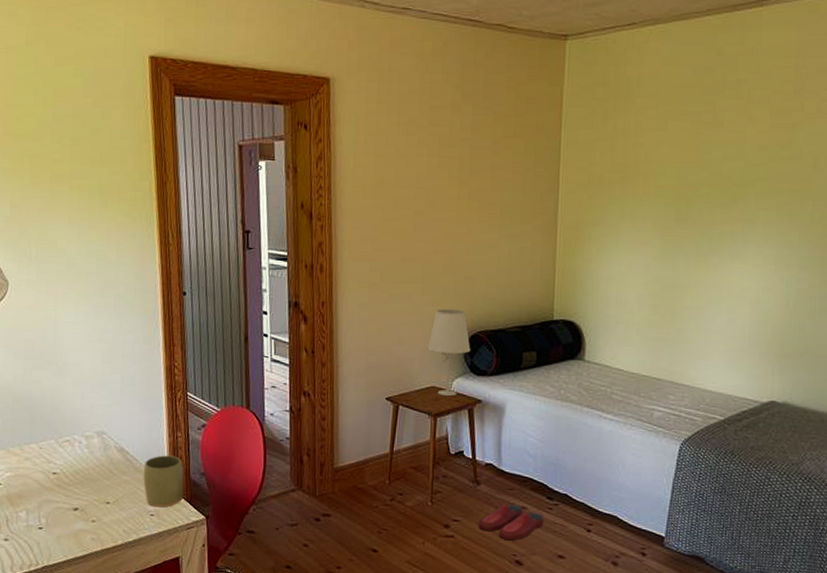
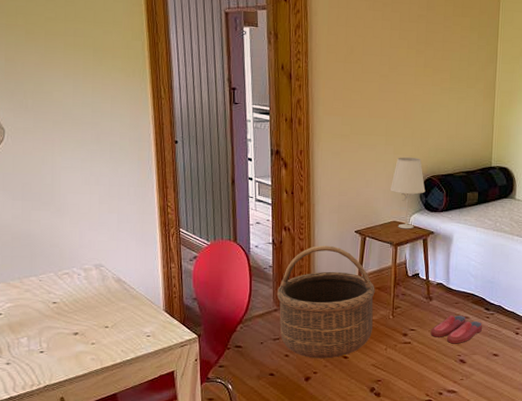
mug: present [143,455,185,508] -> none [139,284,178,329]
basket: none [294,415,410,552] -> present [276,246,375,359]

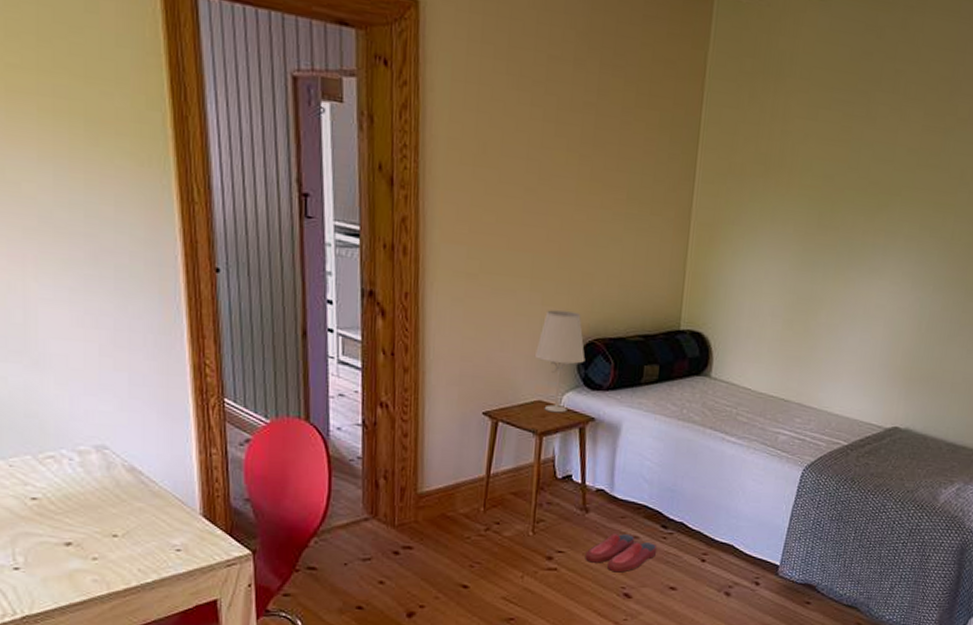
basket: present [276,246,375,359] -> none [367,431,510,588]

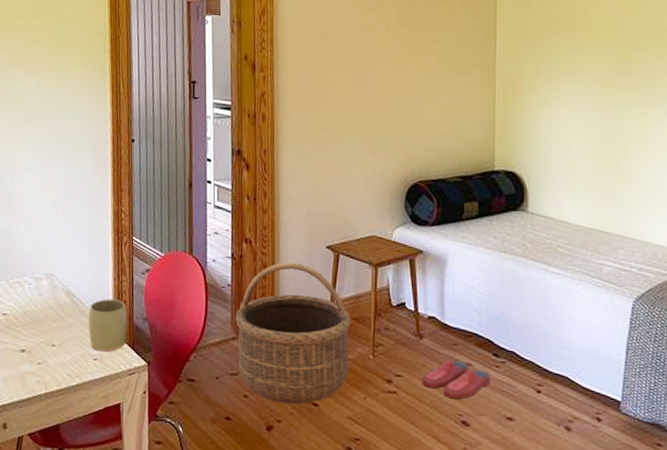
mug: none [164,476,222,541] -> present [88,299,128,352]
basket: none [367,431,510,588] -> present [235,262,351,405]
table lamp: present [534,310,586,415] -> none [367,158,411,248]

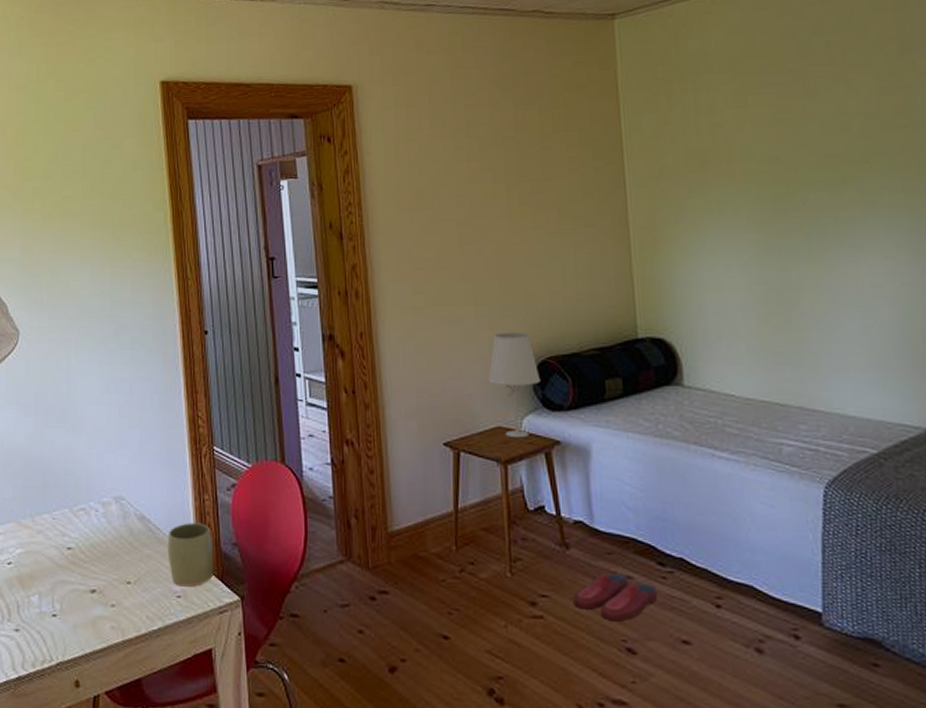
basket: present [235,262,351,405] -> none [341,466,482,639]
table lamp: none [367,158,411,248] -> present [487,333,541,440]

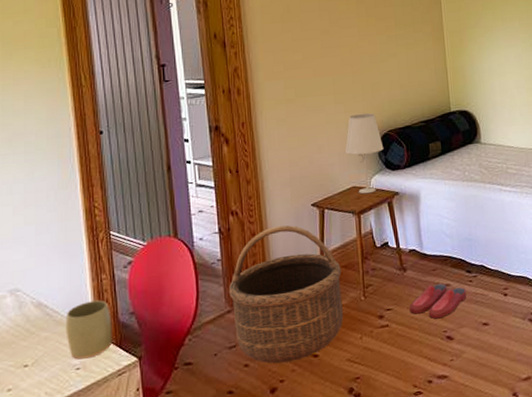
basket: none [341,466,482,639] -> present [228,225,343,364]

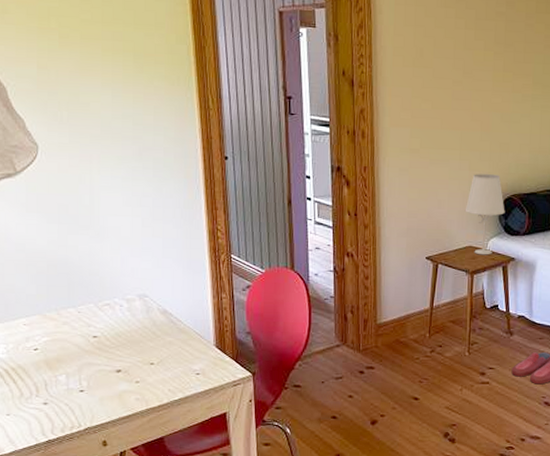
mug: present [65,300,112,360] -> none [188,316,230,366]
basket: present [228,225,343,364] -> none [338,274,449,400]

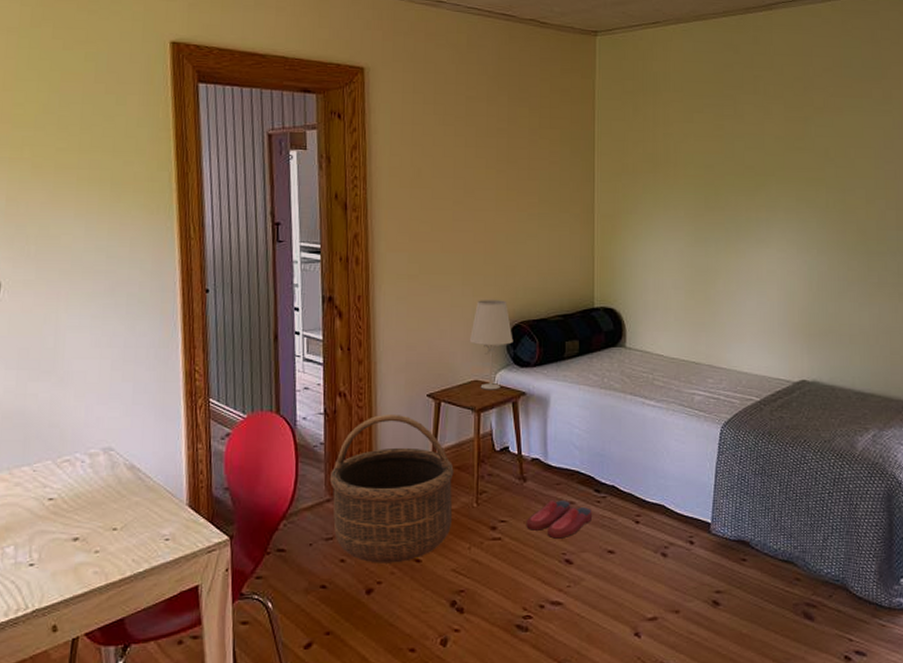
basket: none [338,274,449,400] -> present [329,415,454,563]

